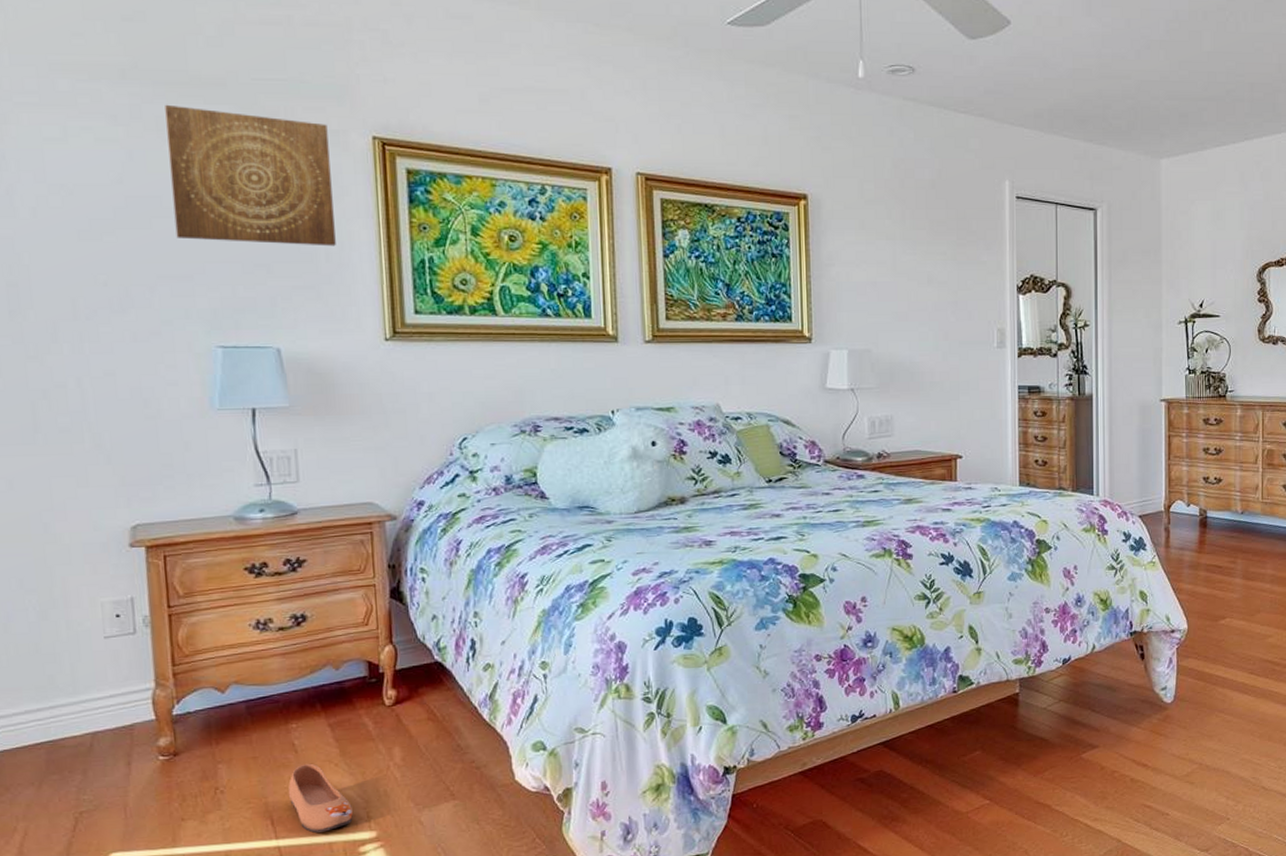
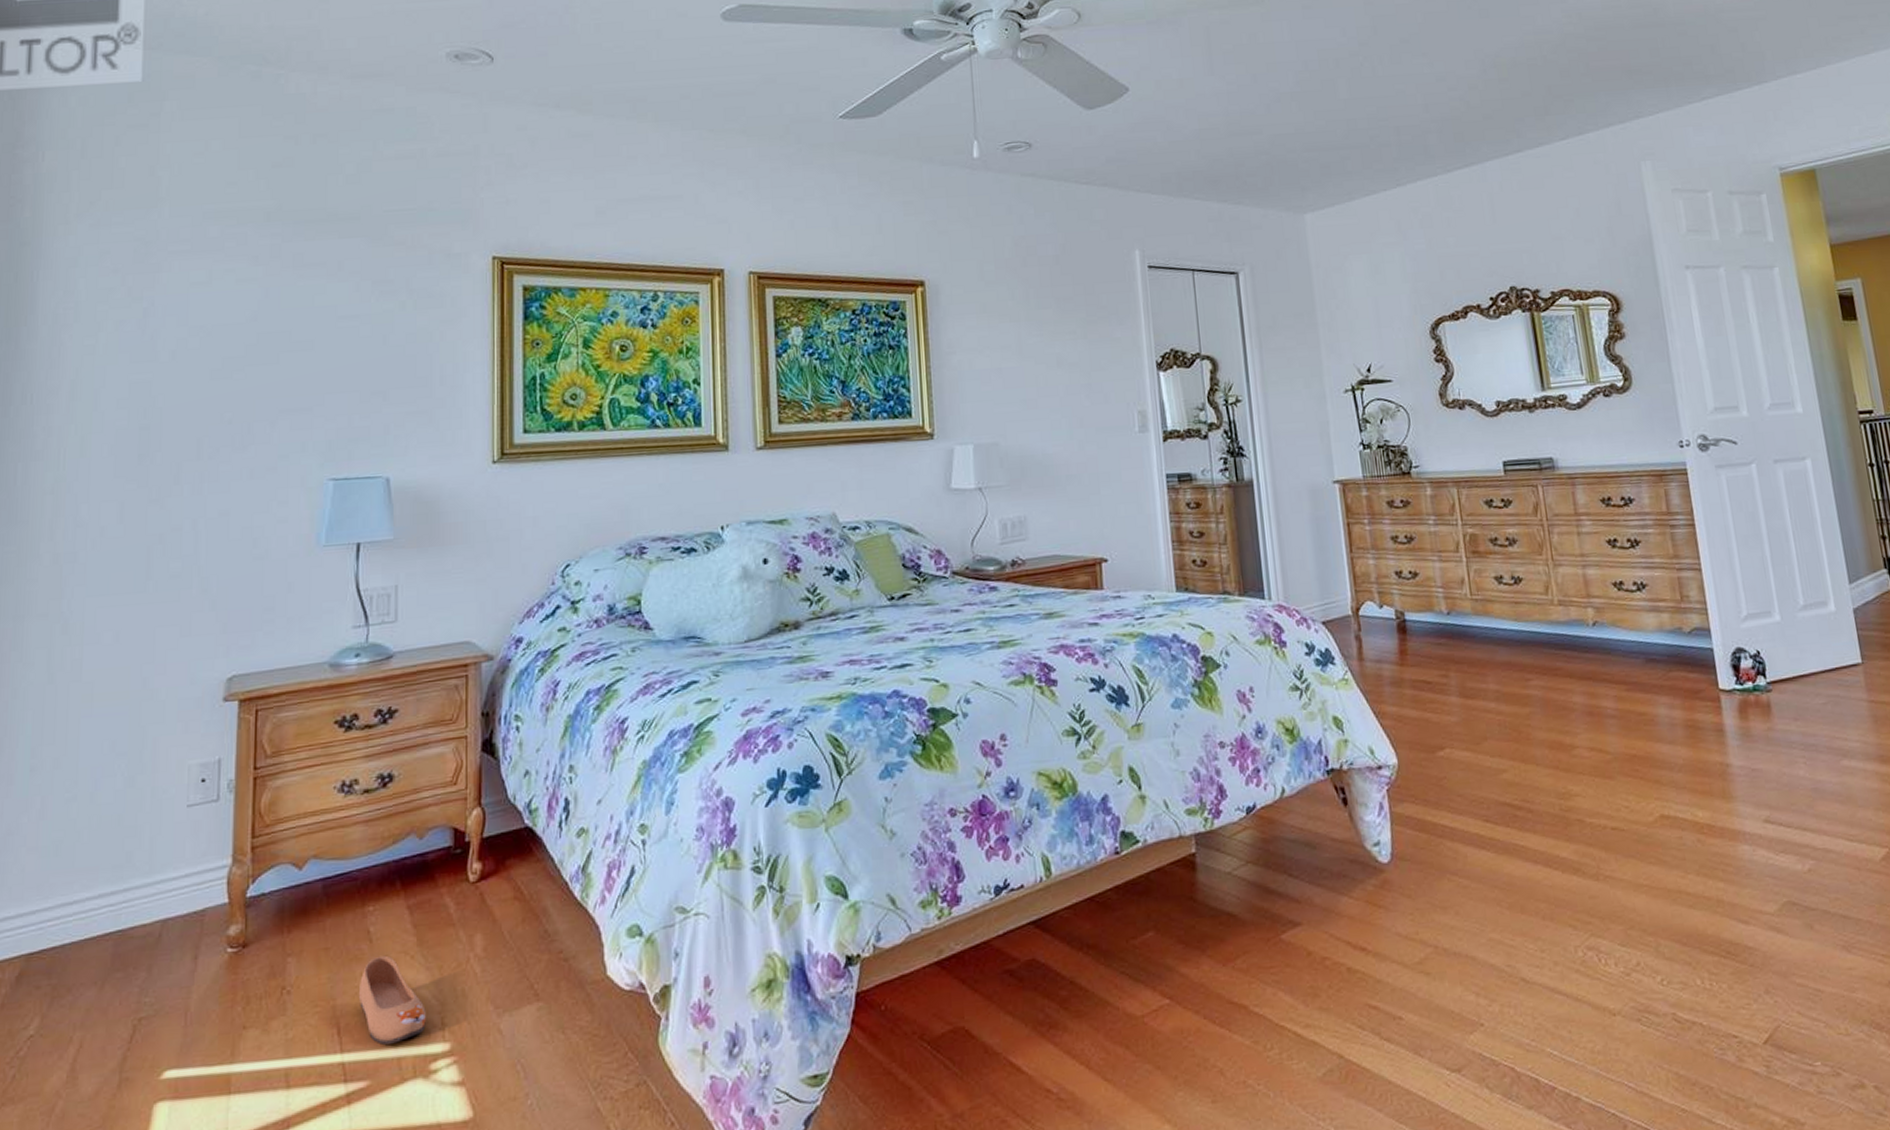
wall art: present [165,104,336,246] -> none [301,241,451,372]

